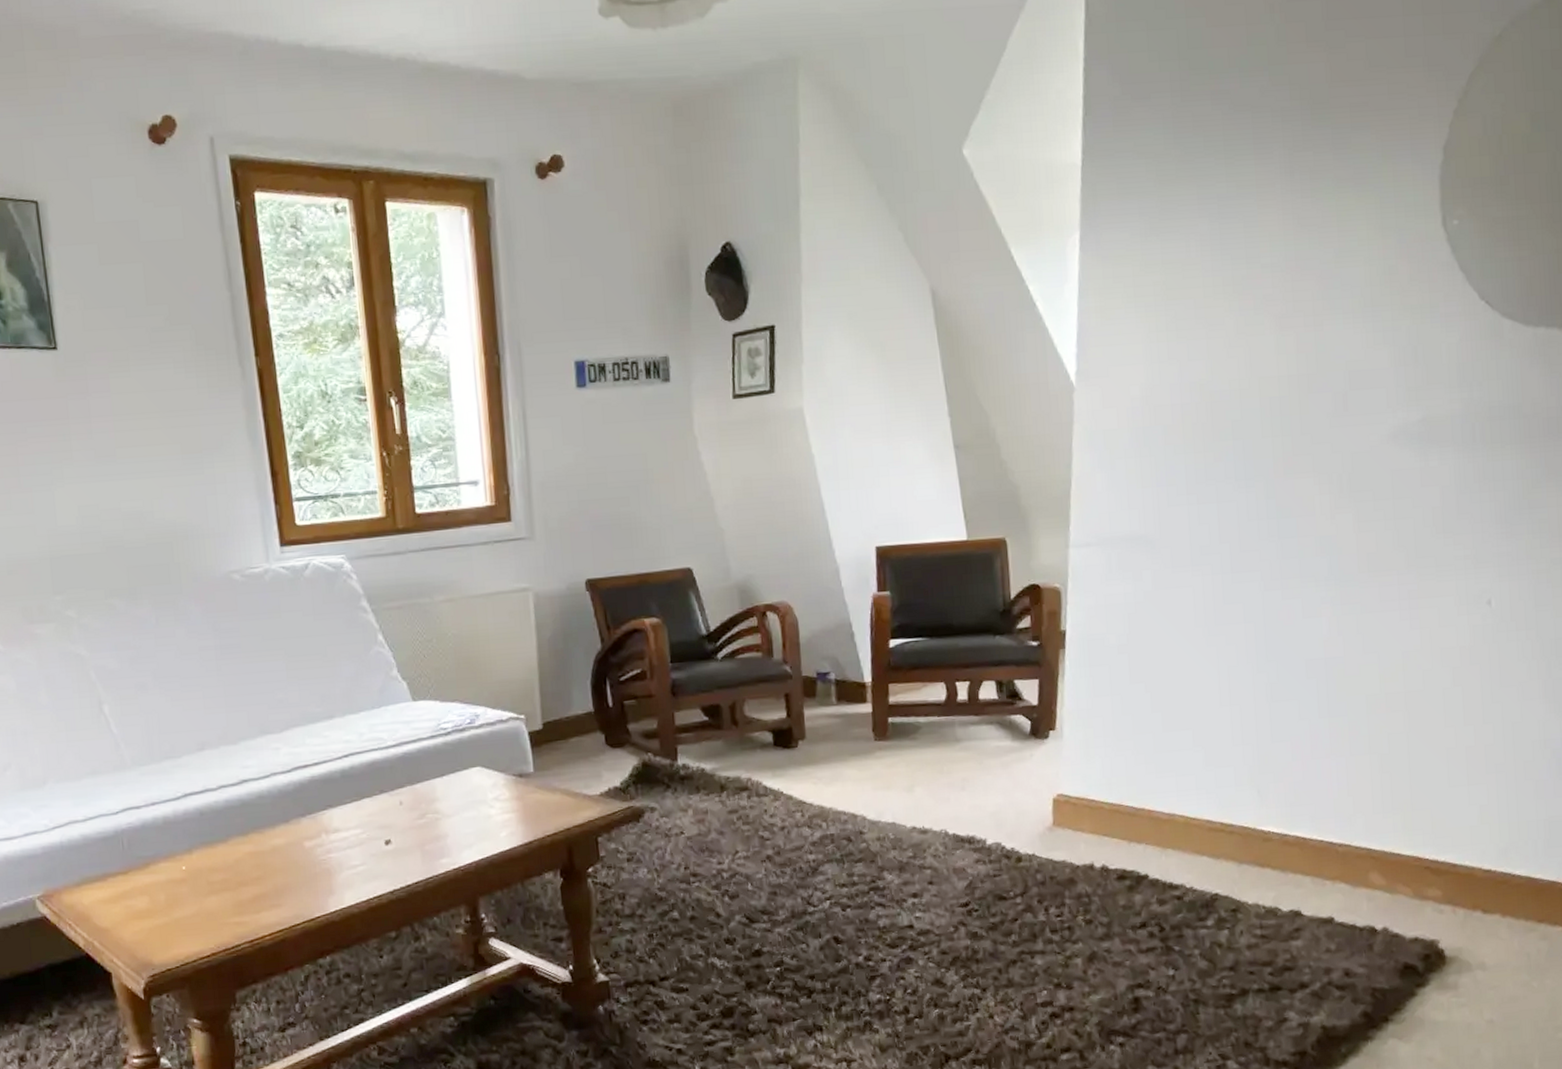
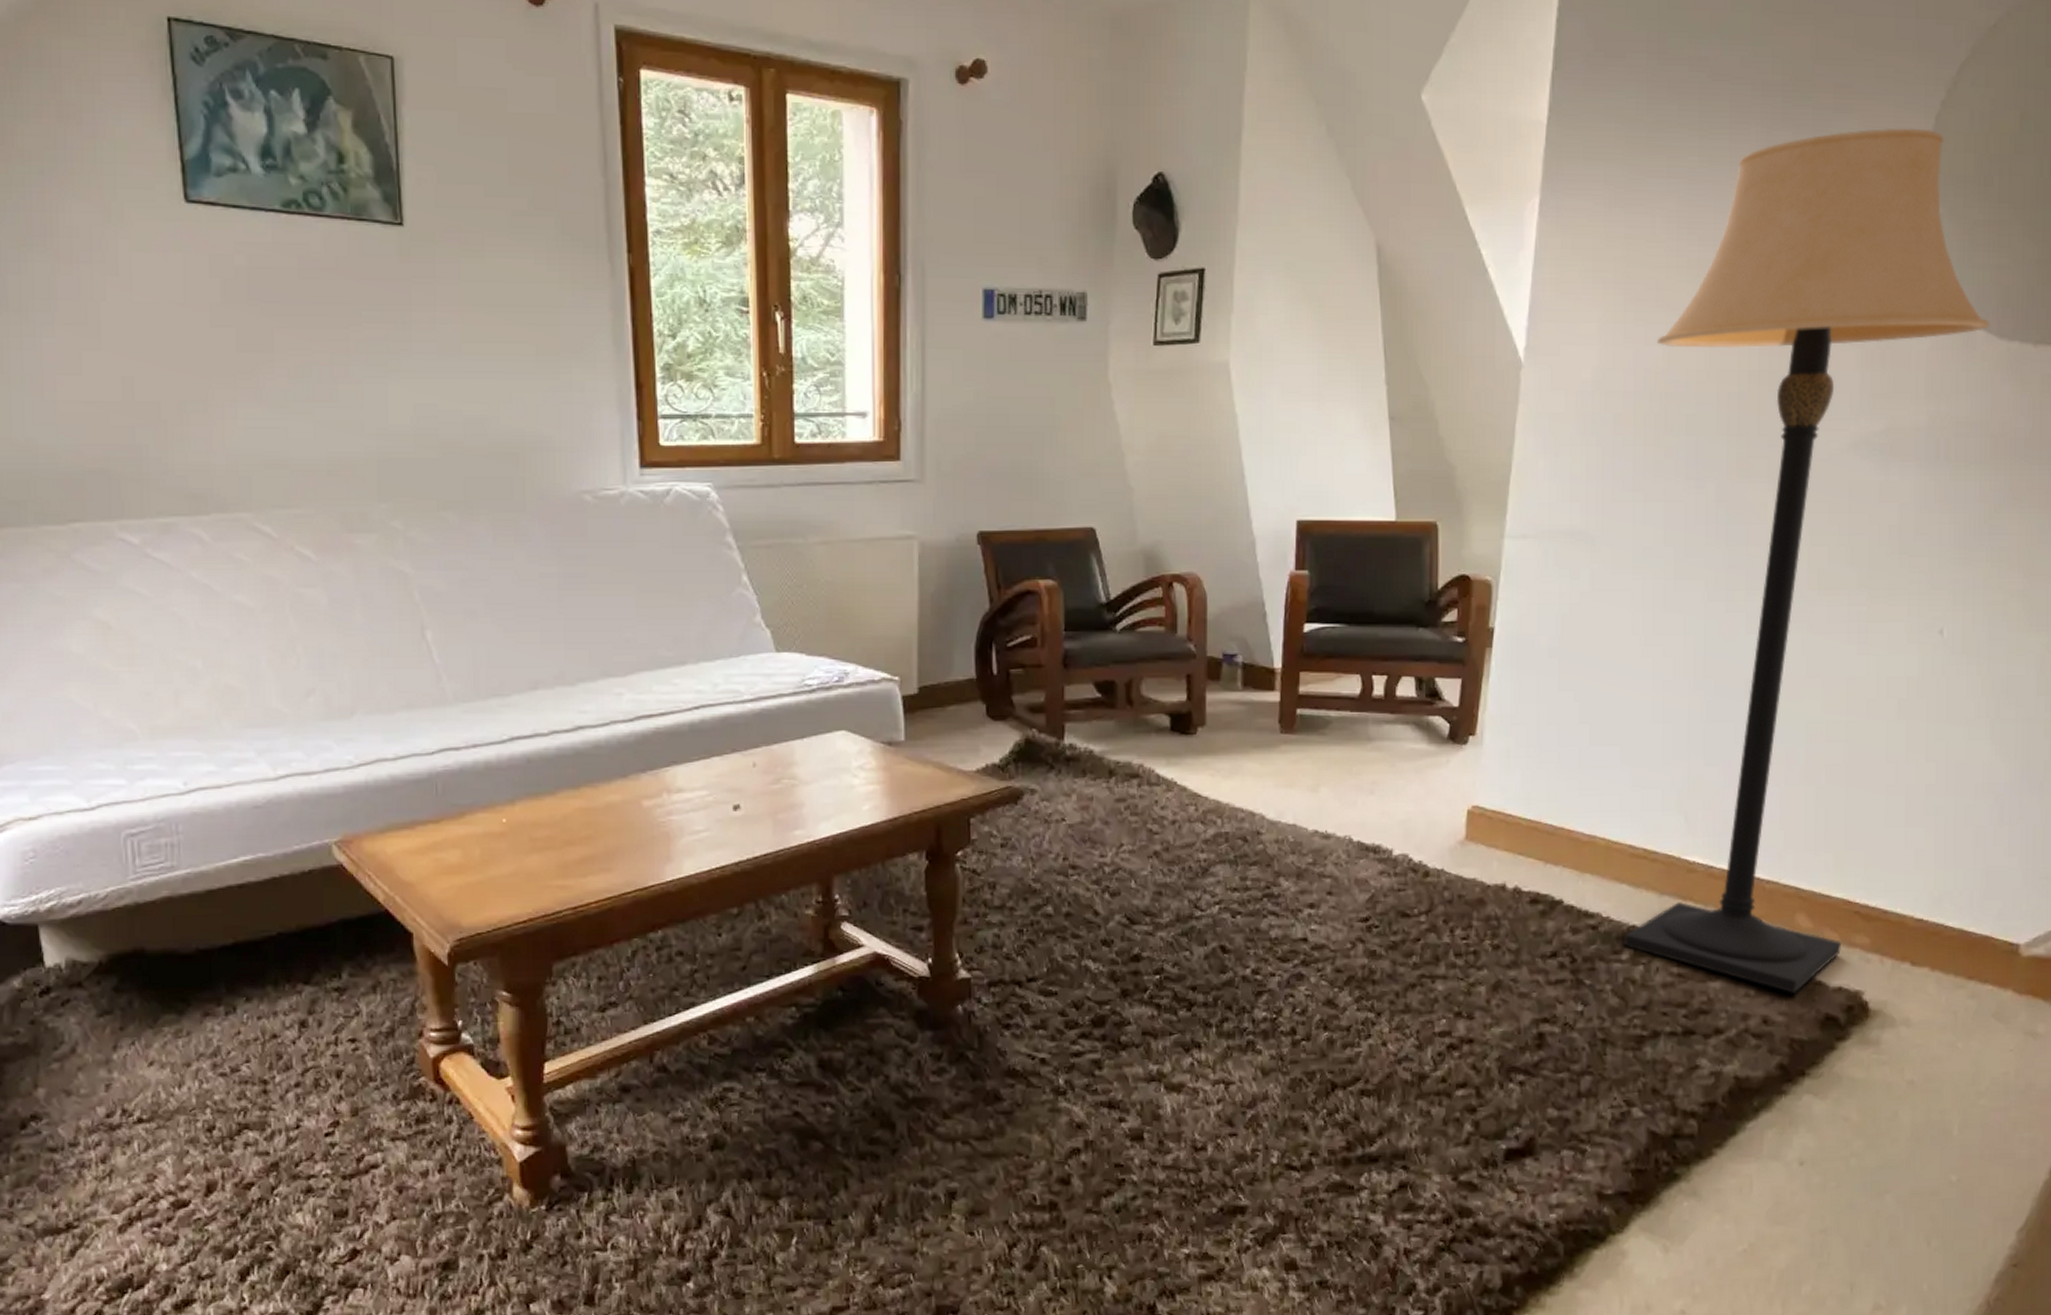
lamp: none [1199,137,1516,947] -> present [1623,127,1990,993]

